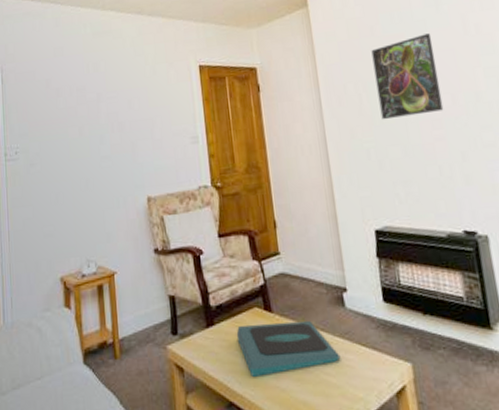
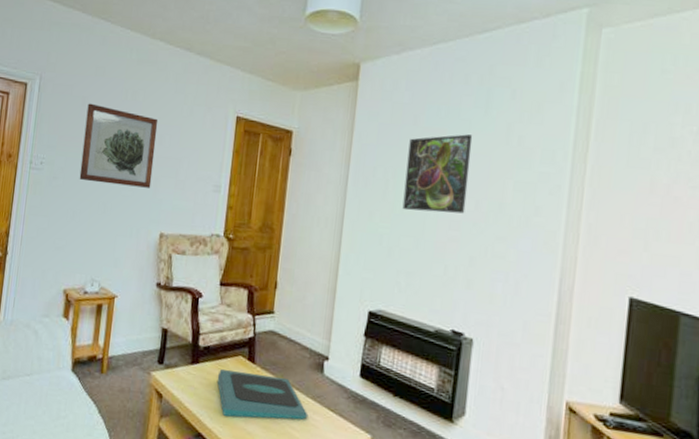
wall art: none [52,84,129,161] -> present [79,103,159,188]

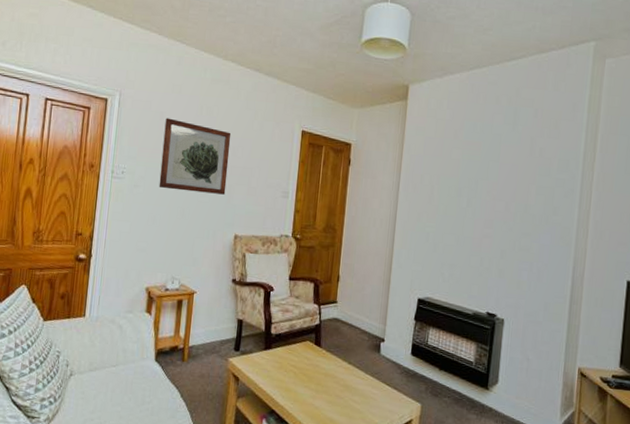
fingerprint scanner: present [217,369,308,420] -> none [288,353,368,395]
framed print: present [402,134,473,214] -> none [445,146,503,214]

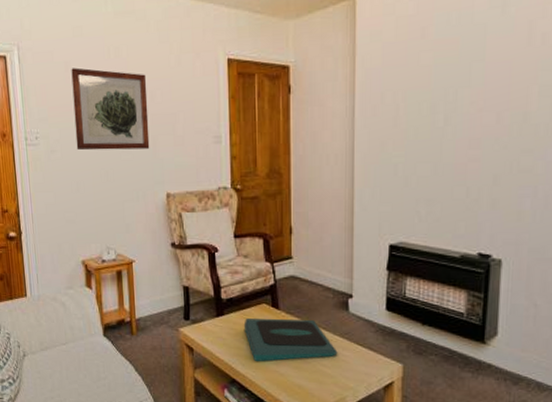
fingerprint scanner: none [288,353,368,395] -> present [243,319,338,361]

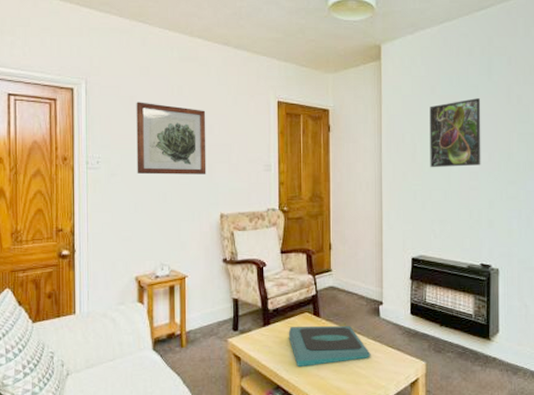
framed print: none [416,40,490,135] -> present [430,98,481,168]

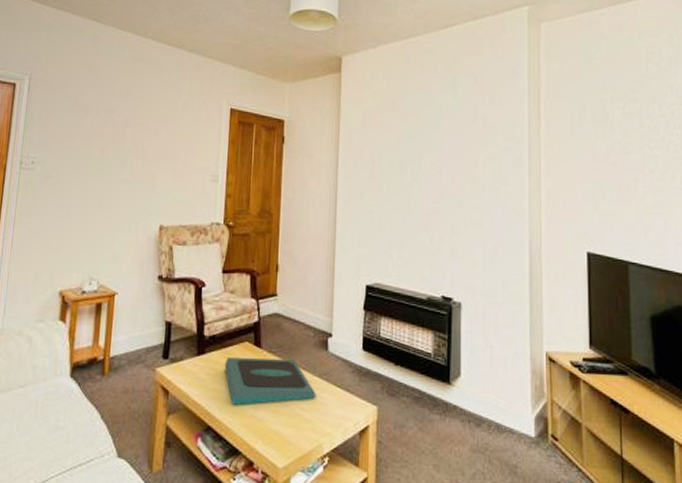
wall art: present [136,102,206,175] -> none [73,101,154,182]
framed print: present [430,98,481,168] -> none [389,116,445,188]

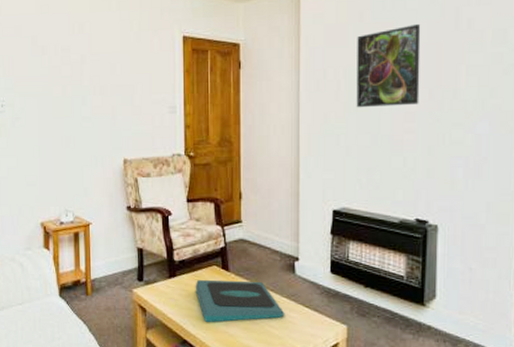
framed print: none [389,116,445,188] -> present [356,24,421,108]

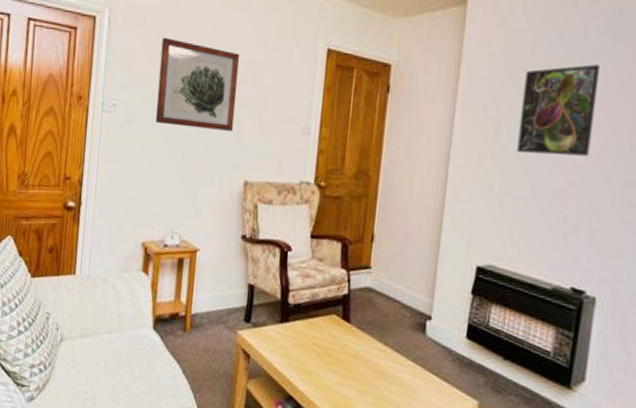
wall art: none [37,41,109,118] -> present [155,37,240,131]
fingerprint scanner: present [195,280,285,322] -> none [308,329,409,384]

